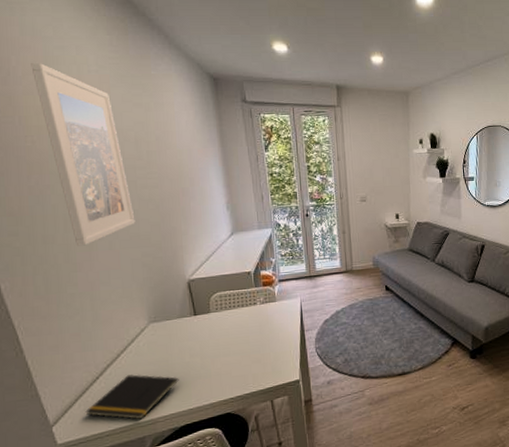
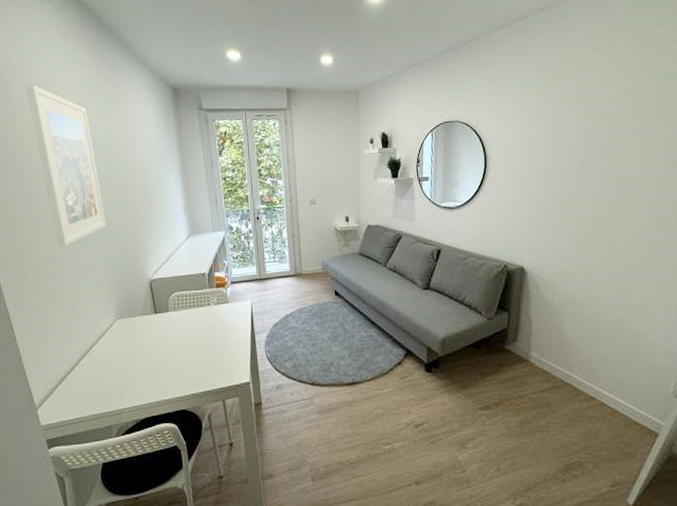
notepad: present [85,374,179,420] -> none [63,366,141,409]

